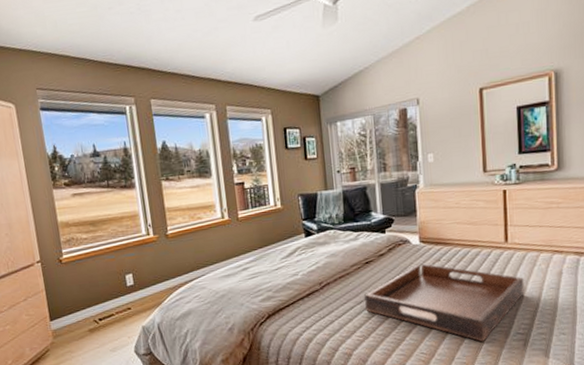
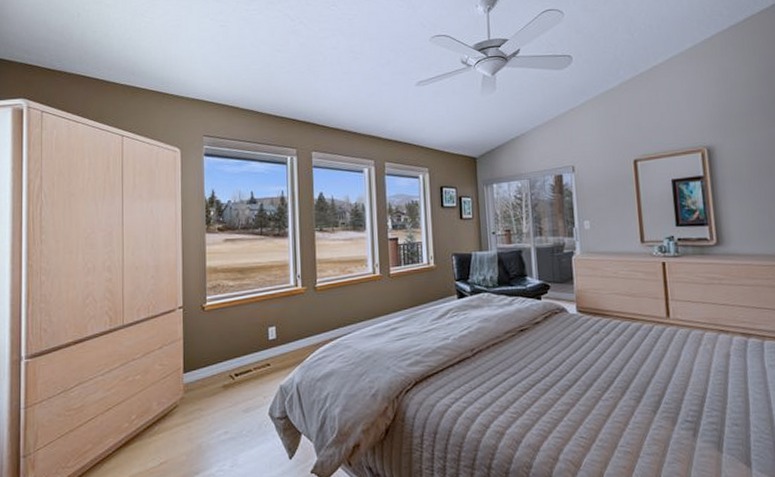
serving tray: present [363,264,524,342] -> none [518,336,691,429]

